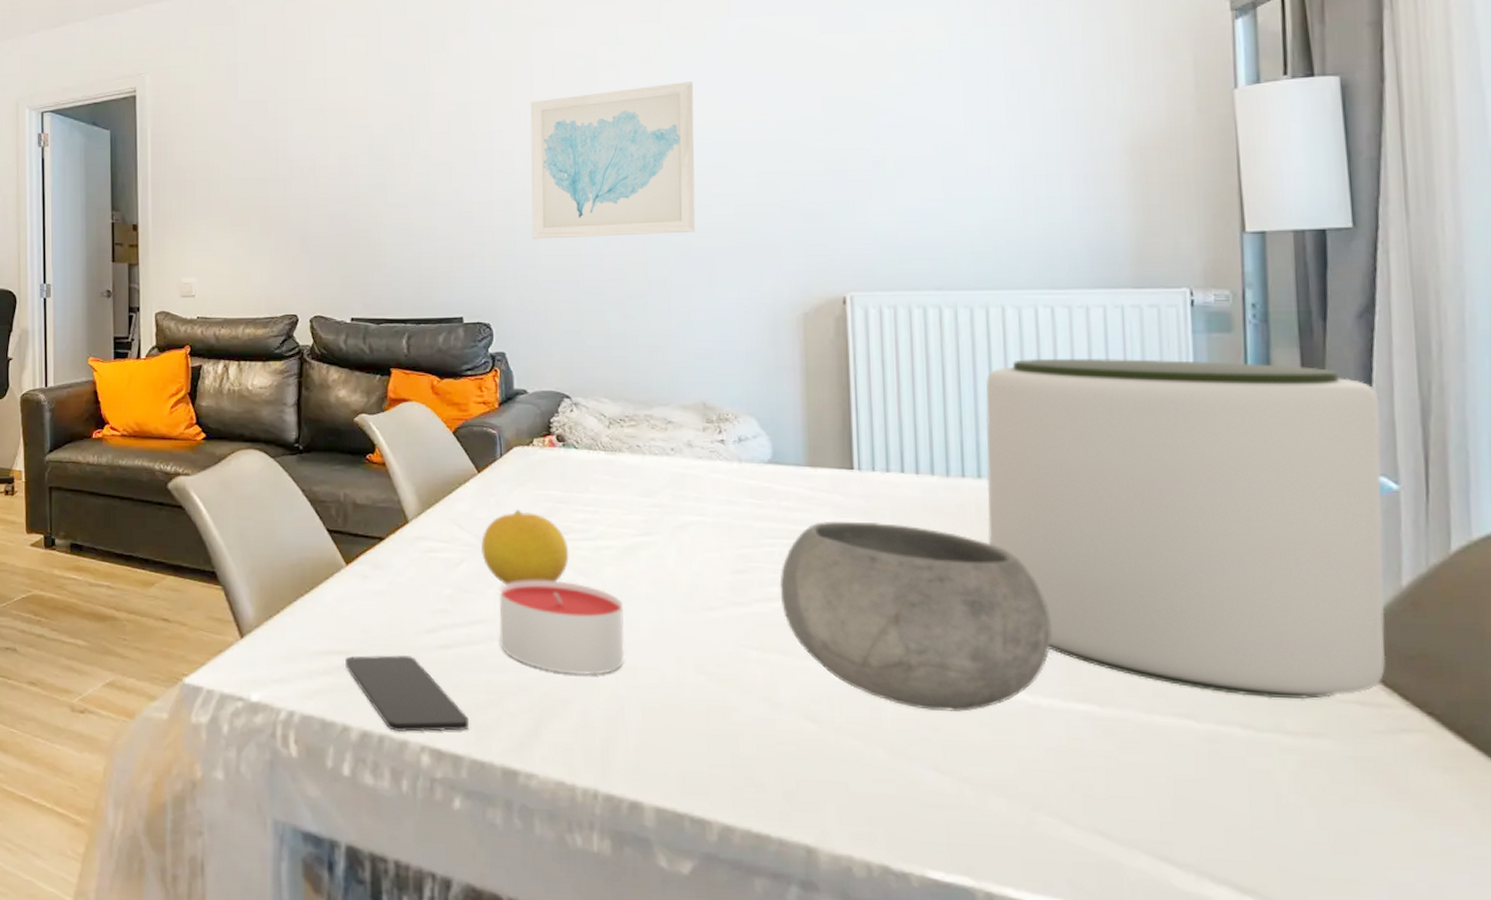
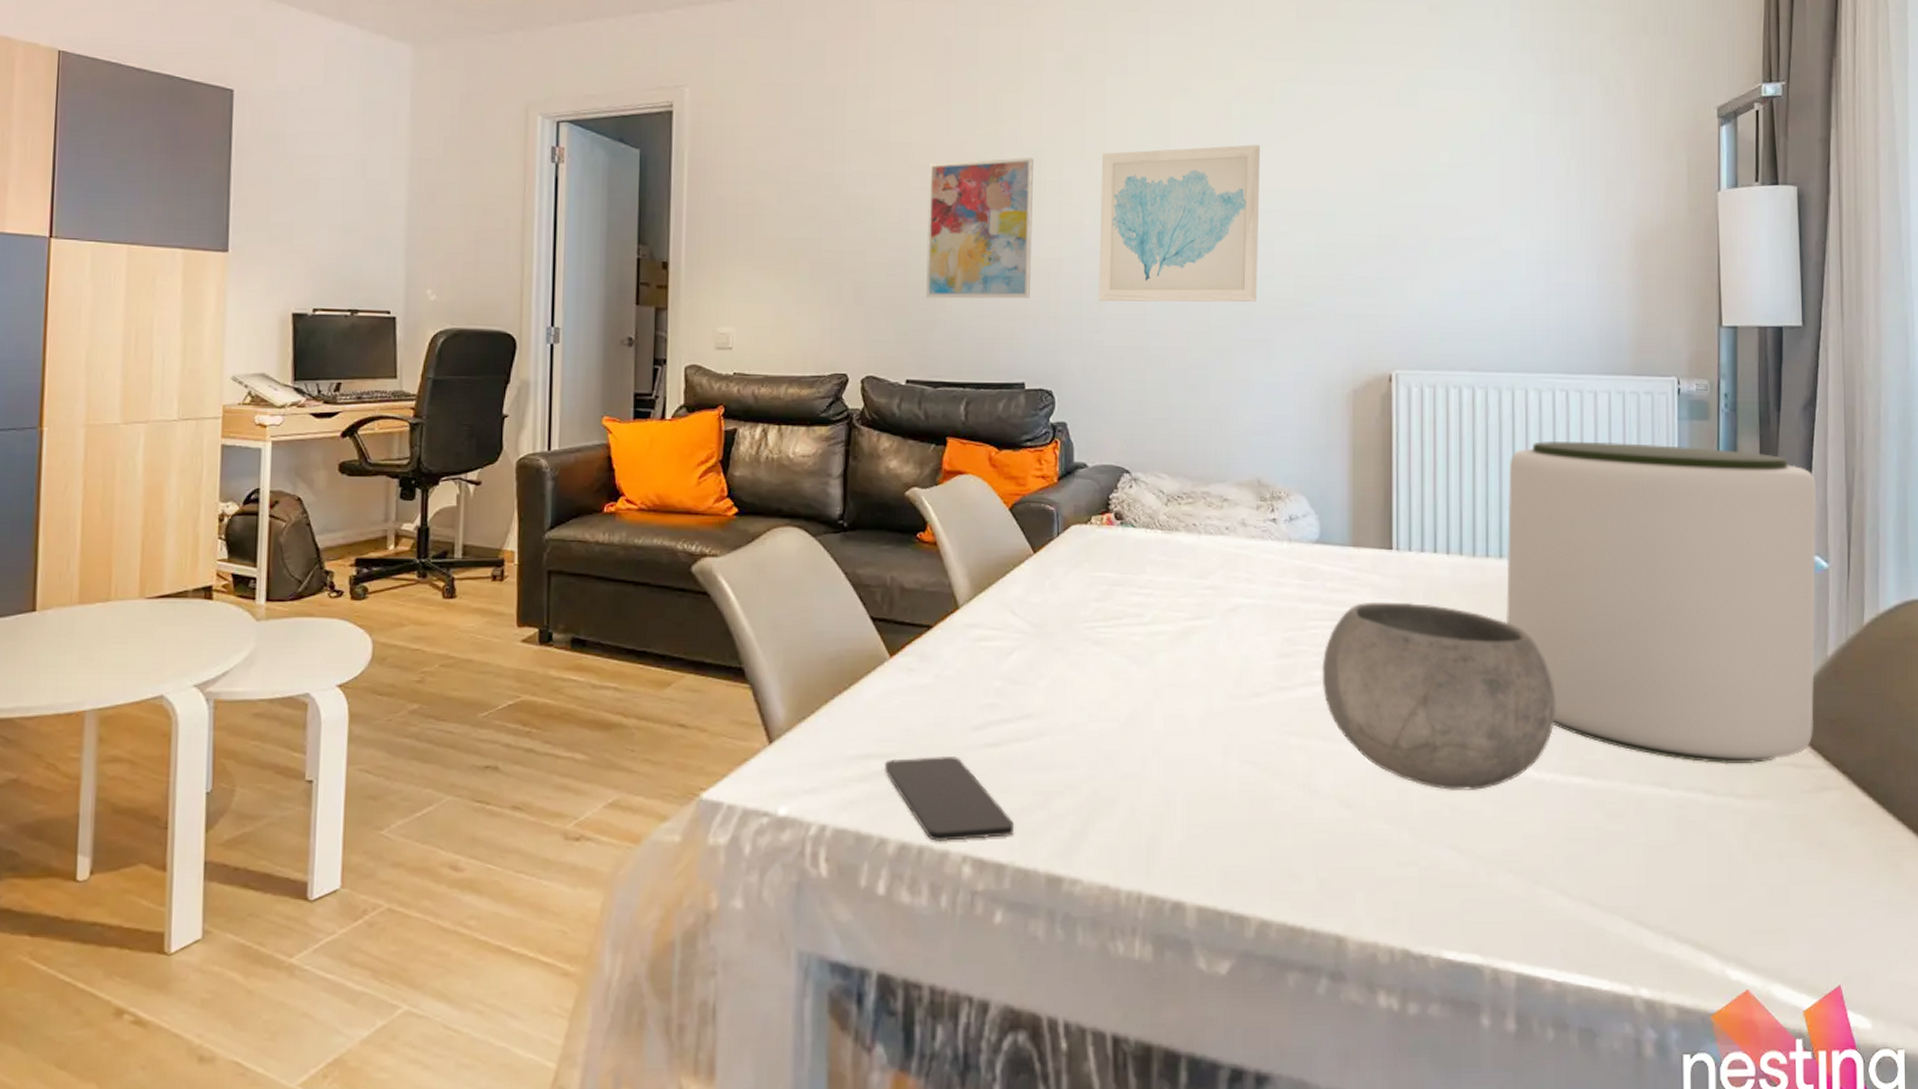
wall art: none [364,111,466,244] -> present [926,158,1034,299]
fruit: present [481,509,569,585] -> none [1034,592,1123,675]
candle: present [499,580,625,676] -> none [1049,669,1175,770]

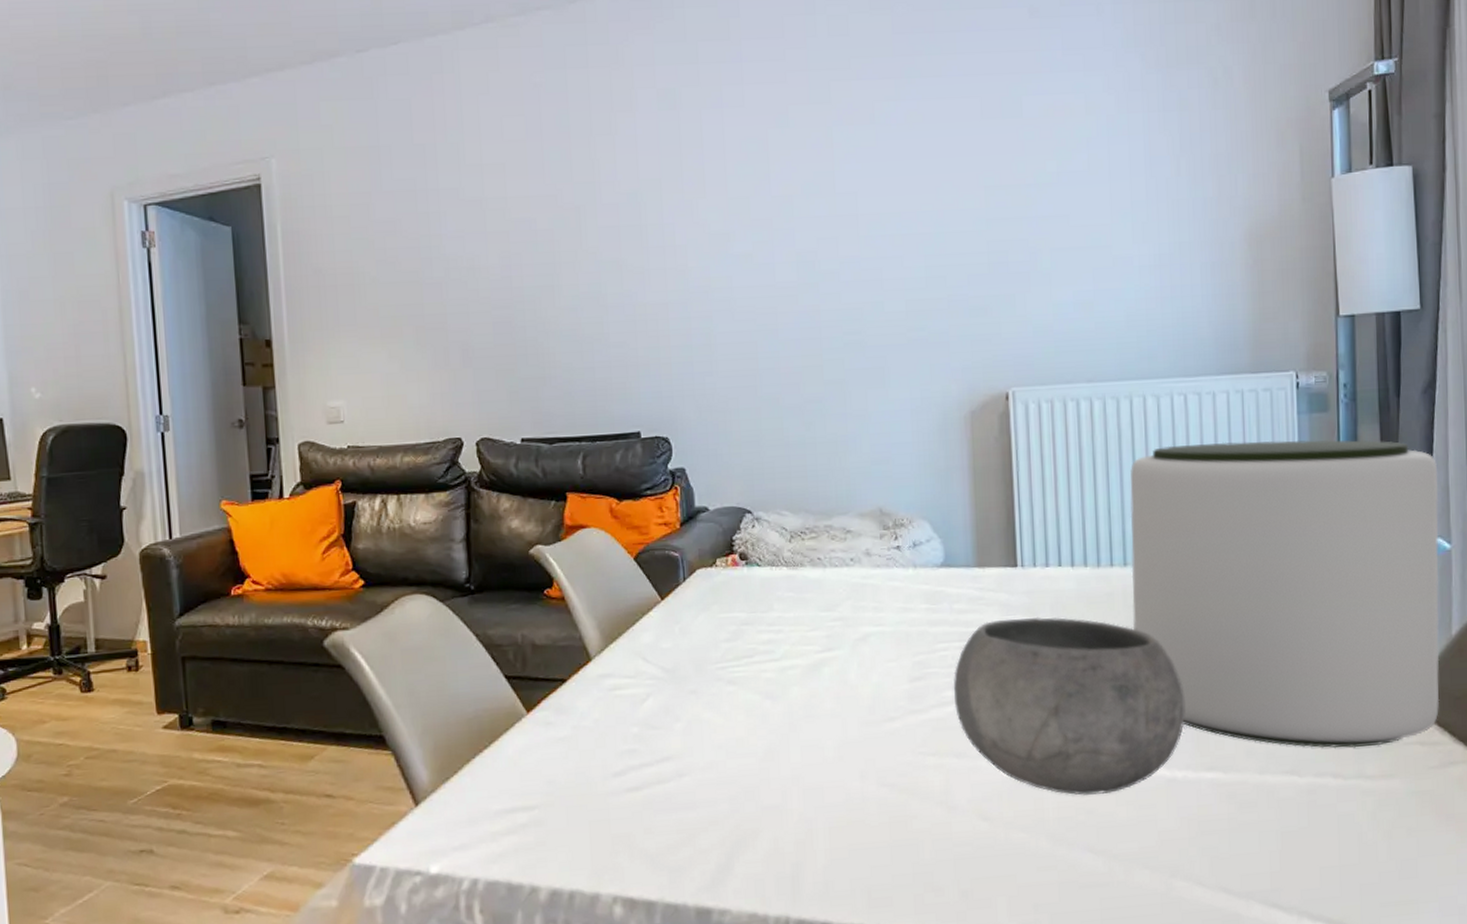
smartphone: present [885,757,1015,842] -> none [530,803,662,886]
wall art: present [926,158,1034,299] -> none [527,202,640,355]
wall art: present [1098,145,1260,303] -> none [702,169,869,343]

